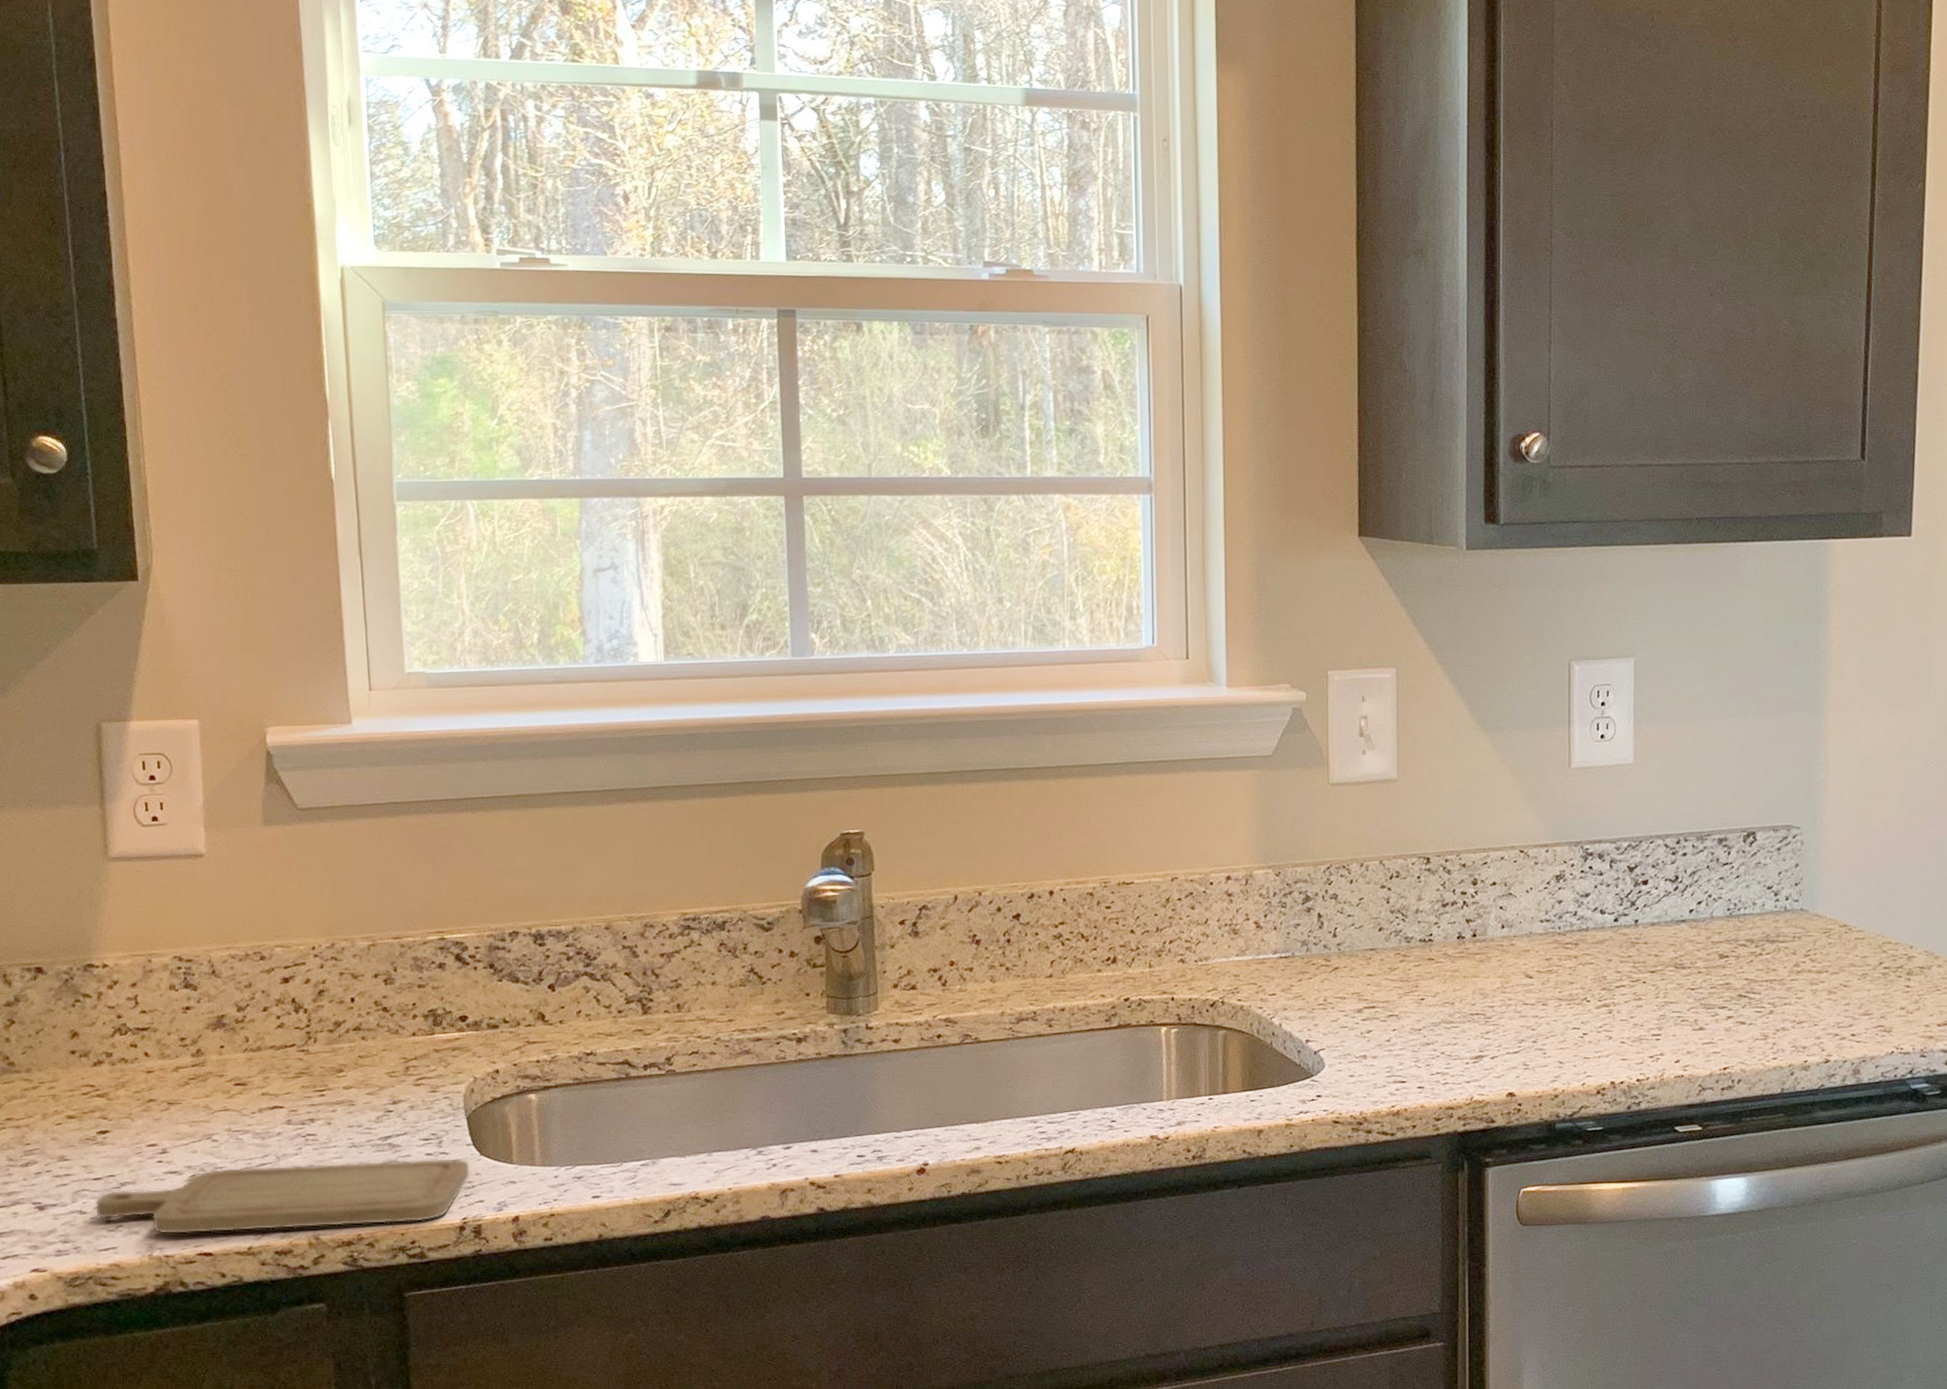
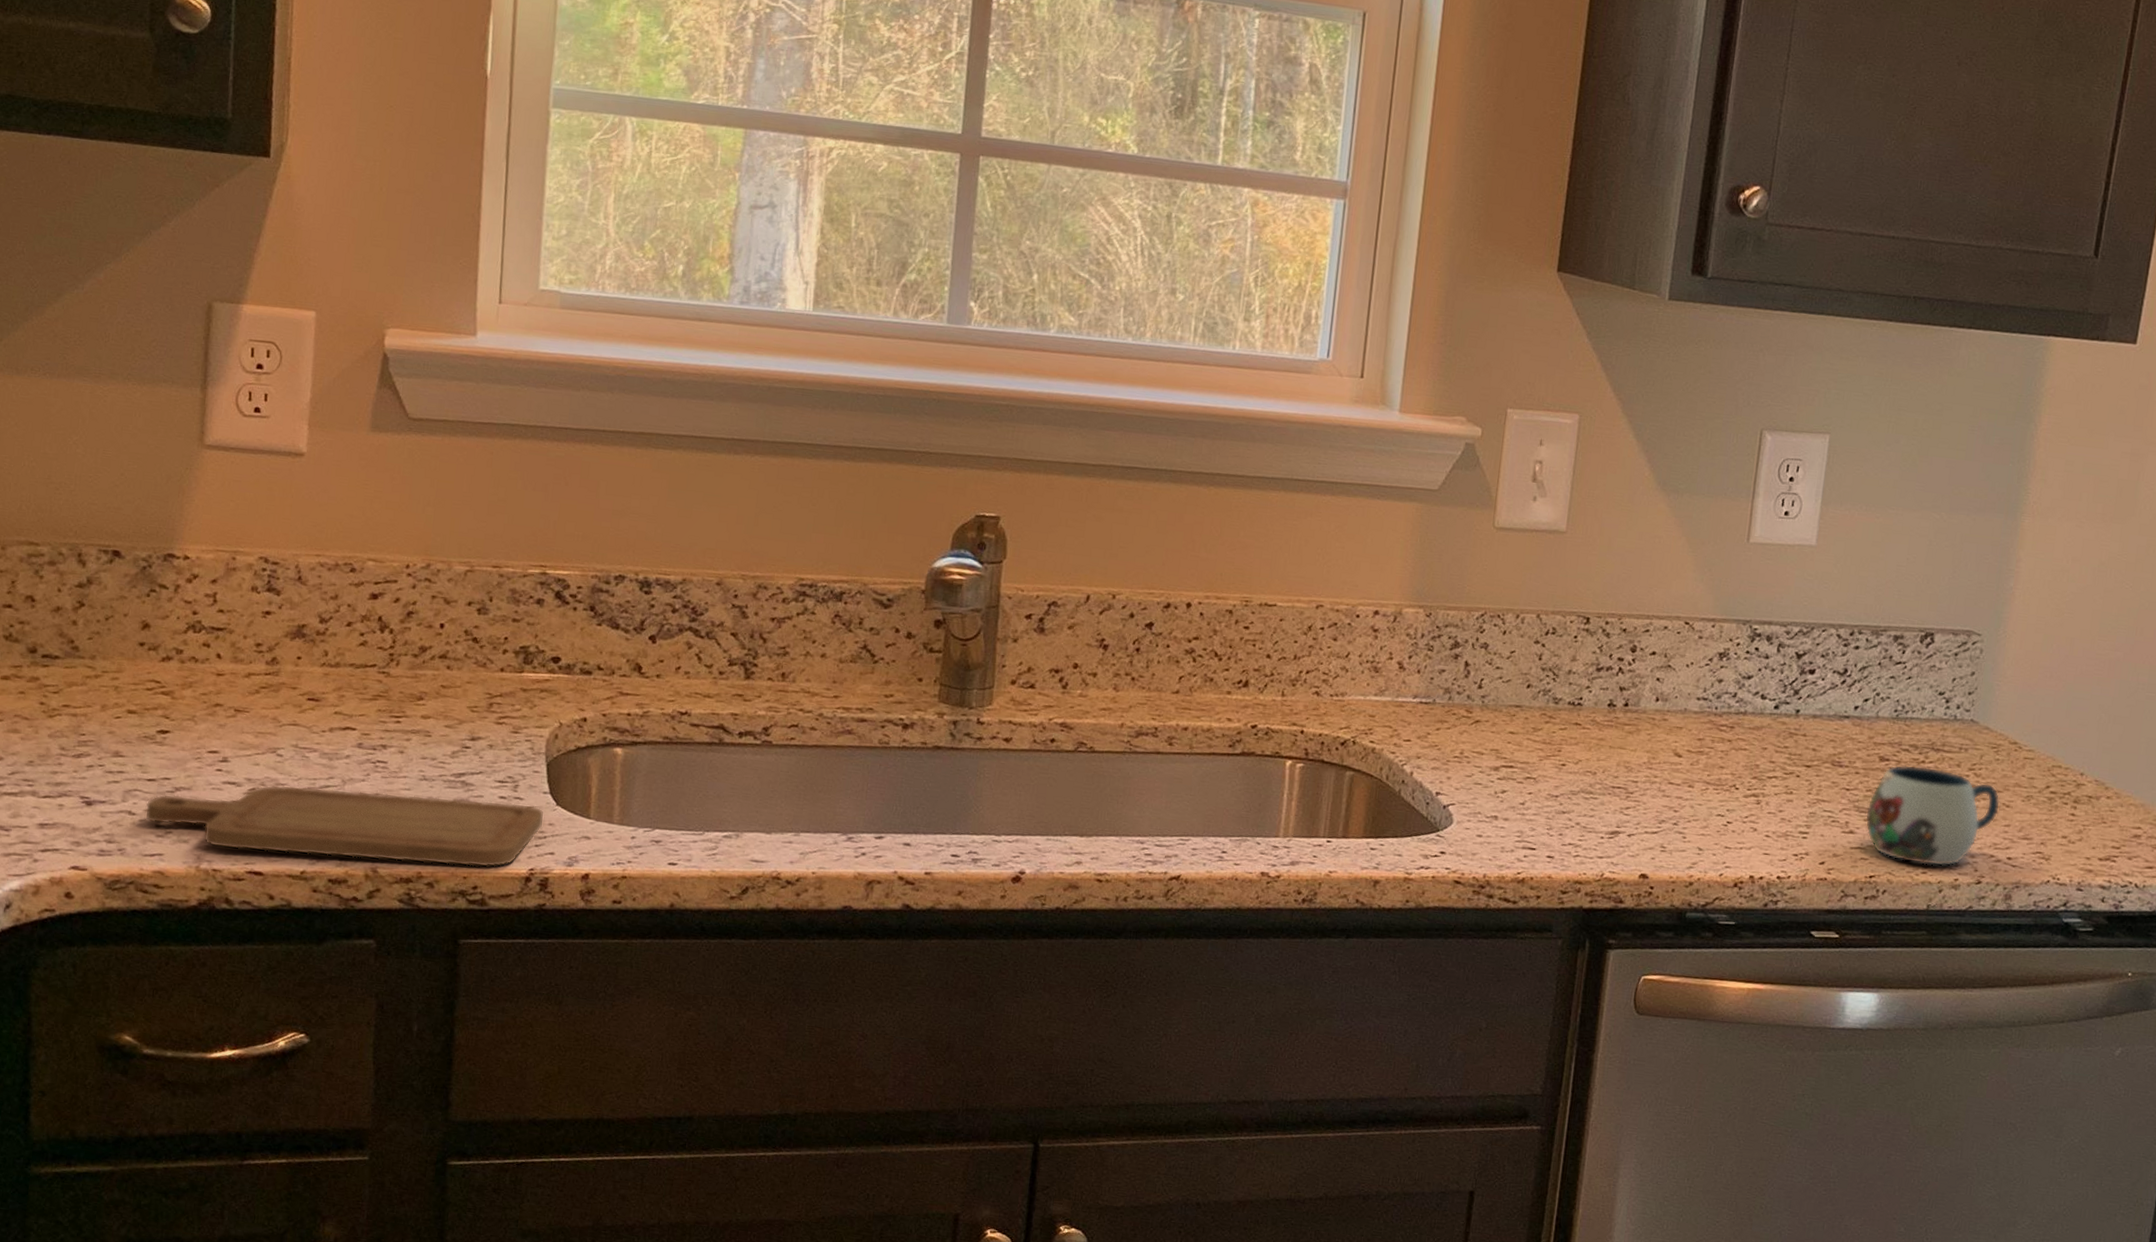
mug: none [1713,958,1838,1051] -> present [1865,764,2000,867]

